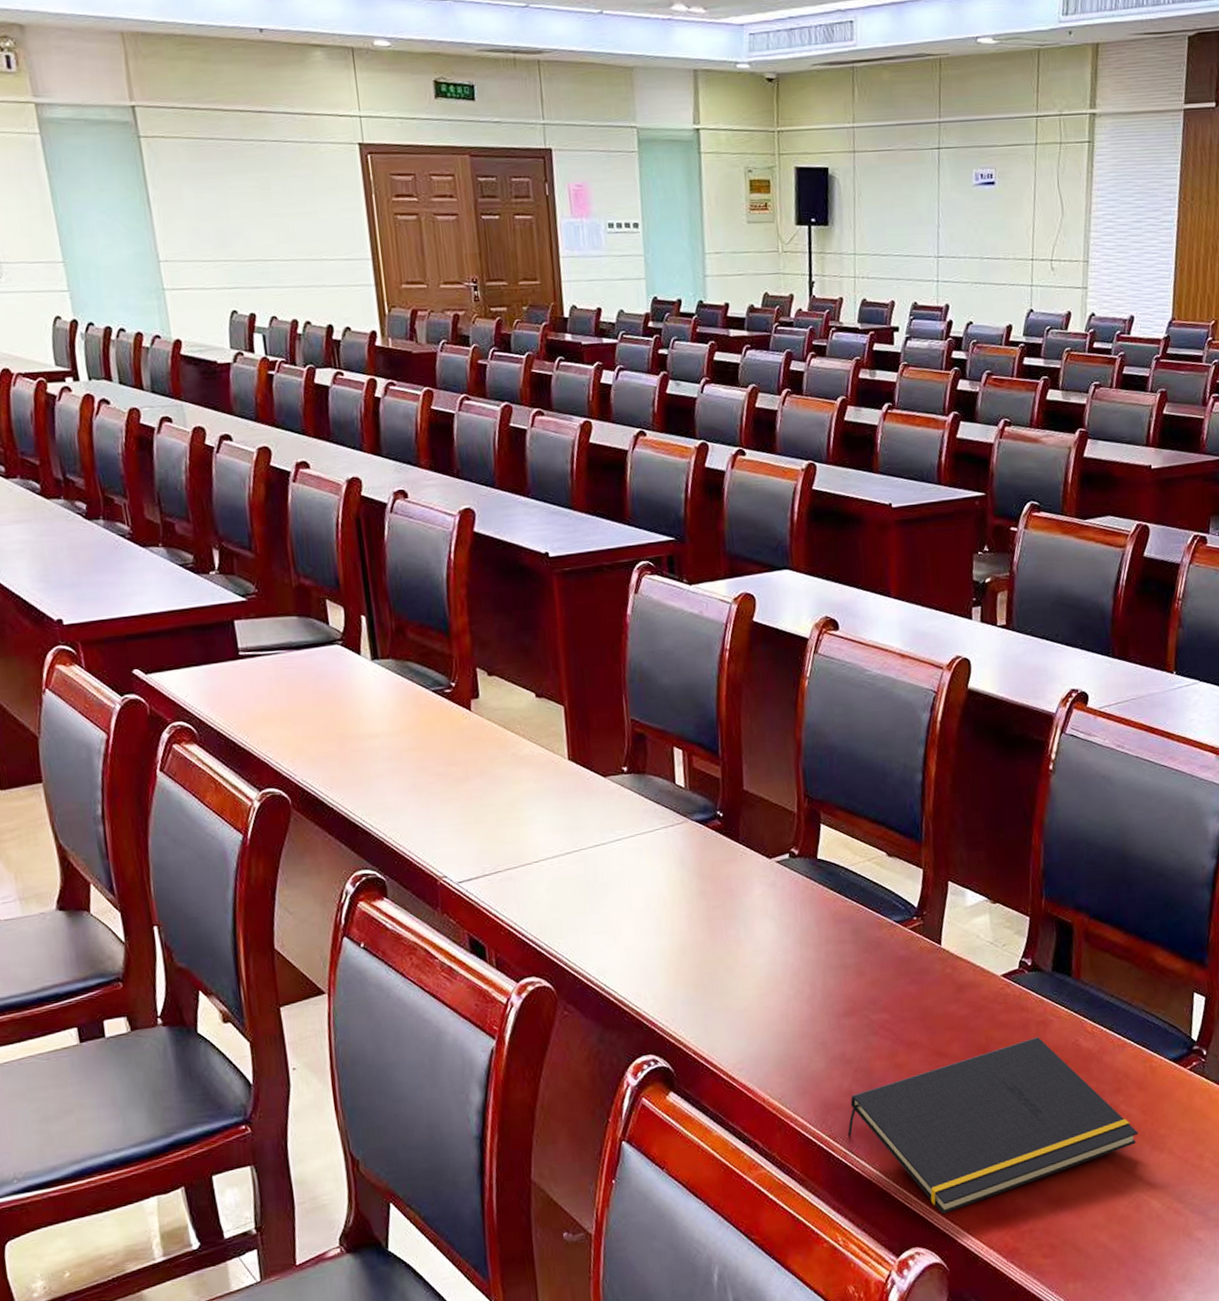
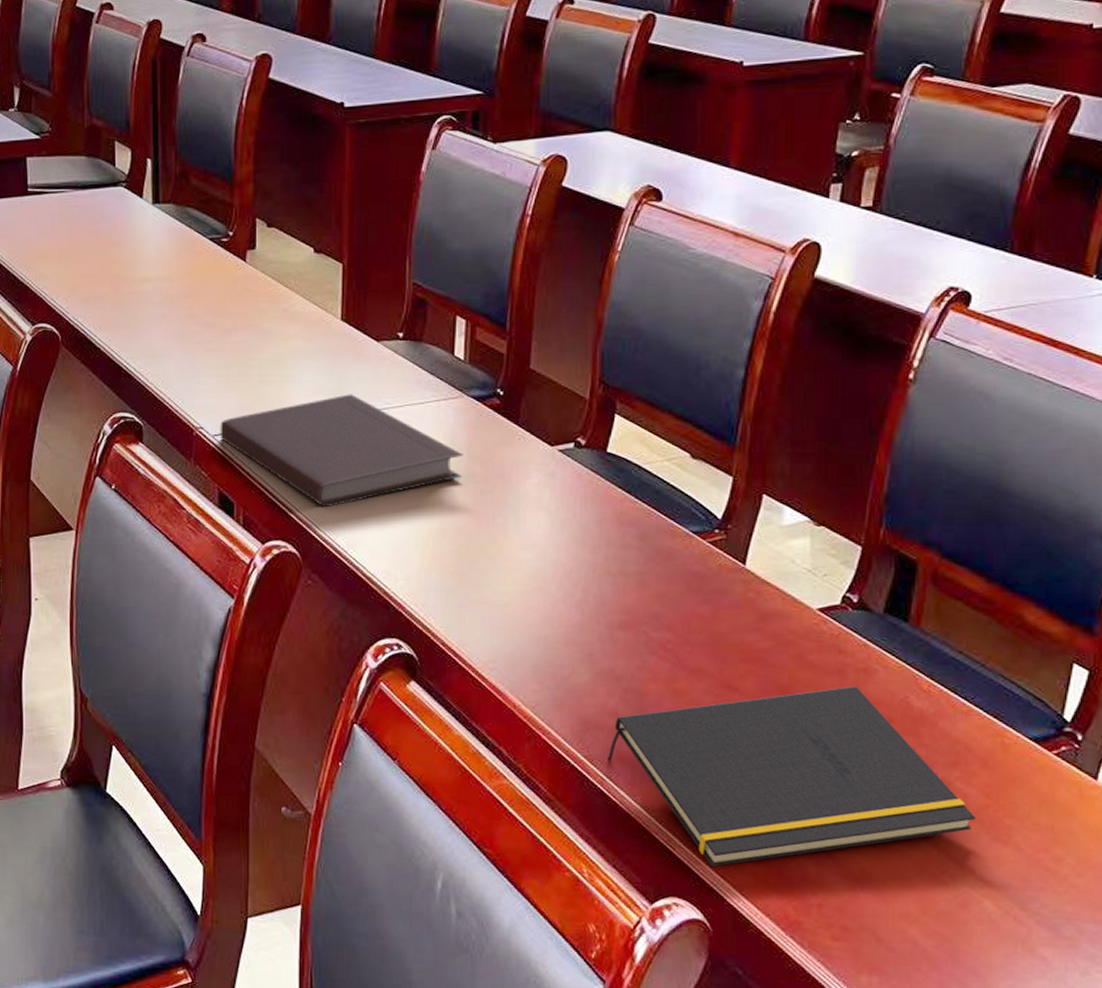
notebook: none [463,829,695,940] -> present [220,394,463,508]

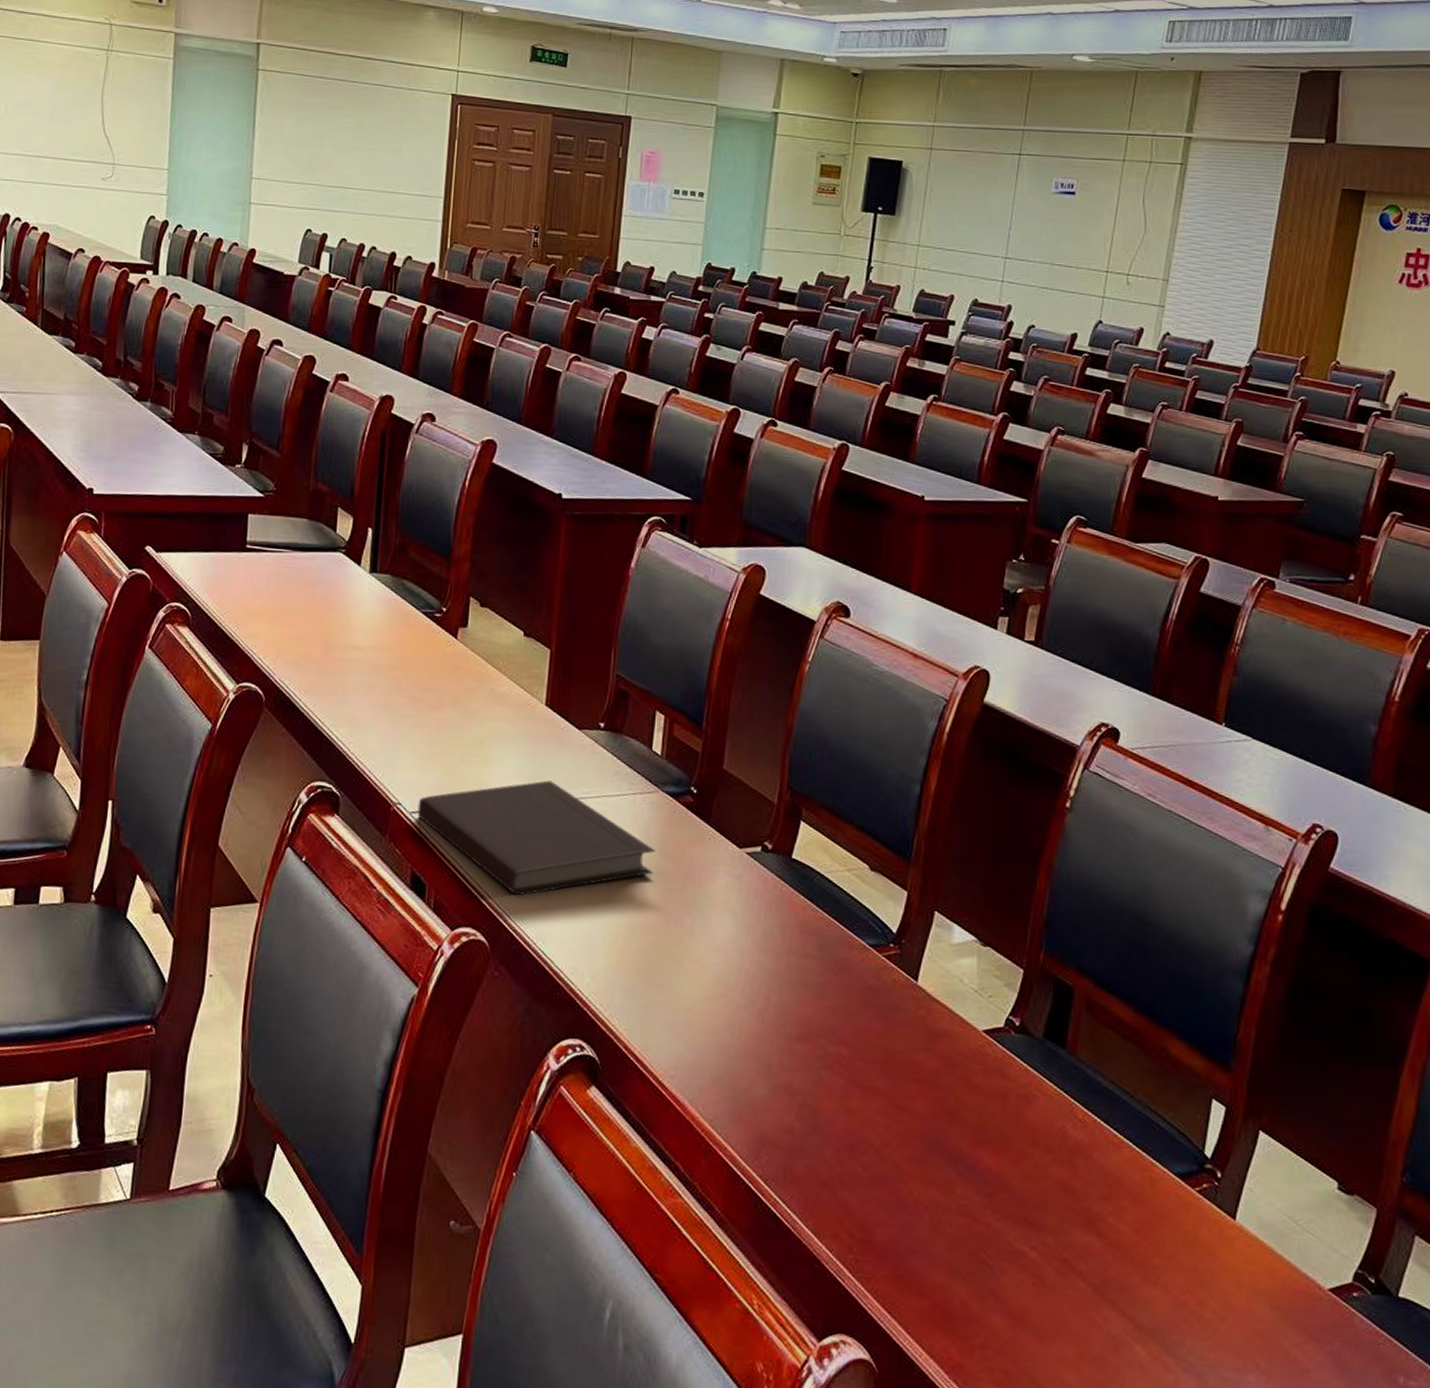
notepad: present [608,685,976,867] -> none [782,1111,1127,1301]

